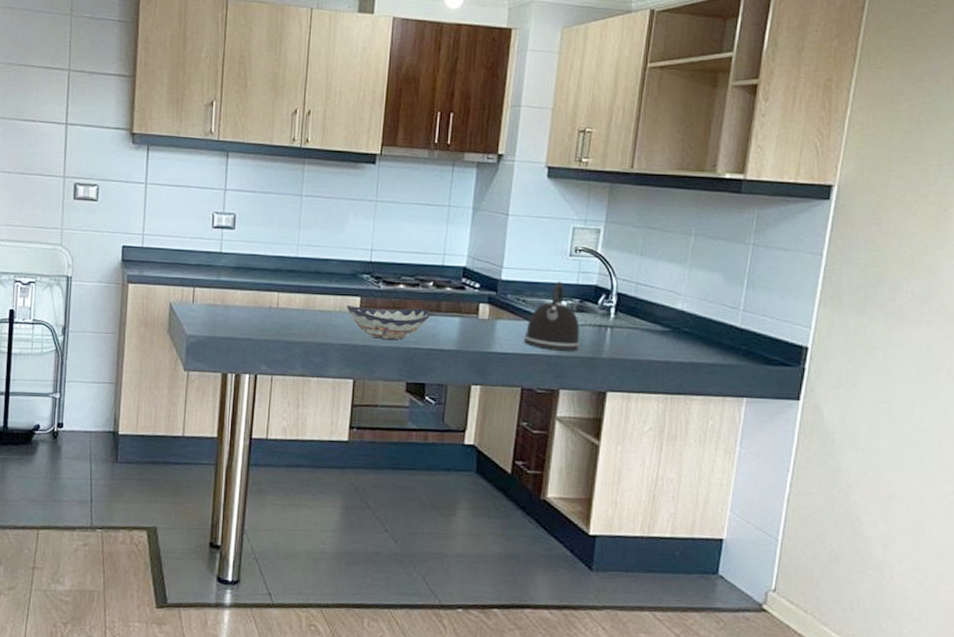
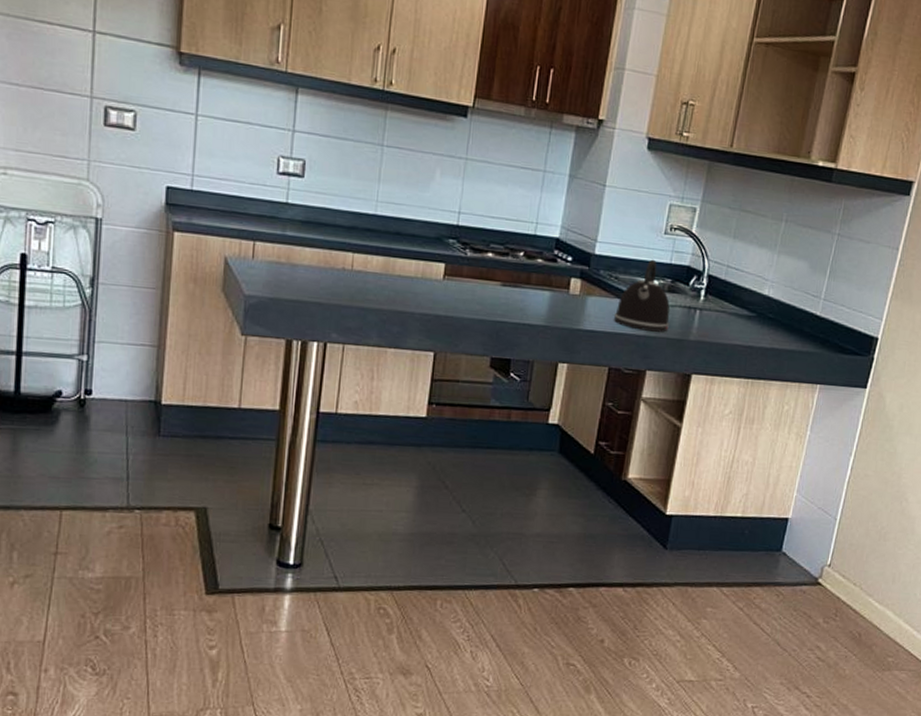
decorative bowl: present [346,306,431,340] -> none [429,272,521,312]

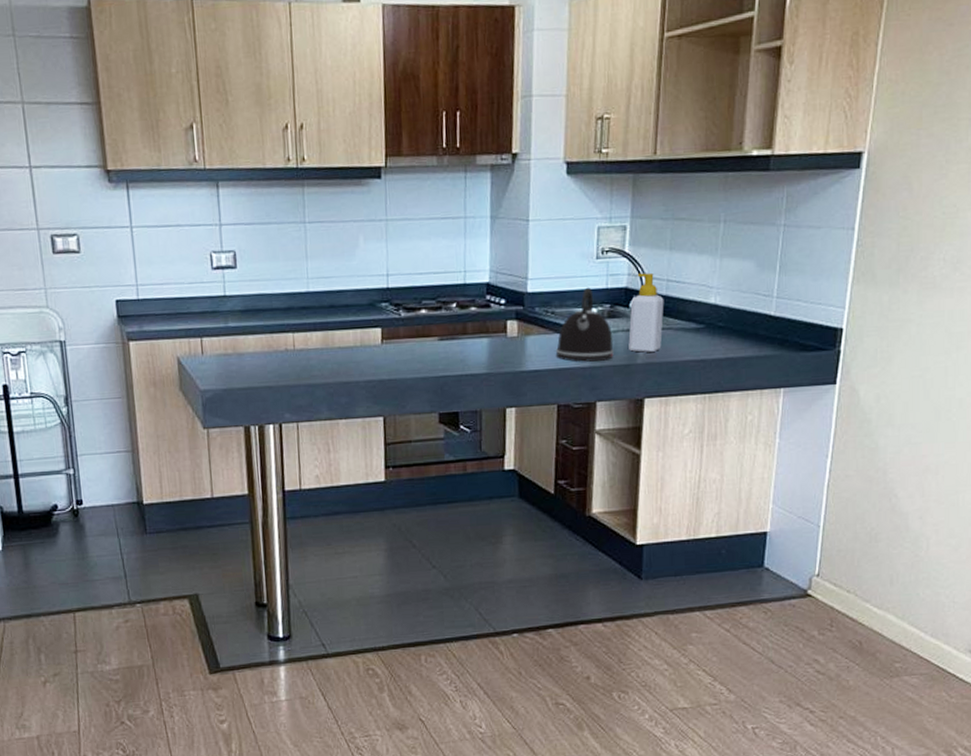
soap bottle: none [683,255,722,331] -> present [628,272,664,353]

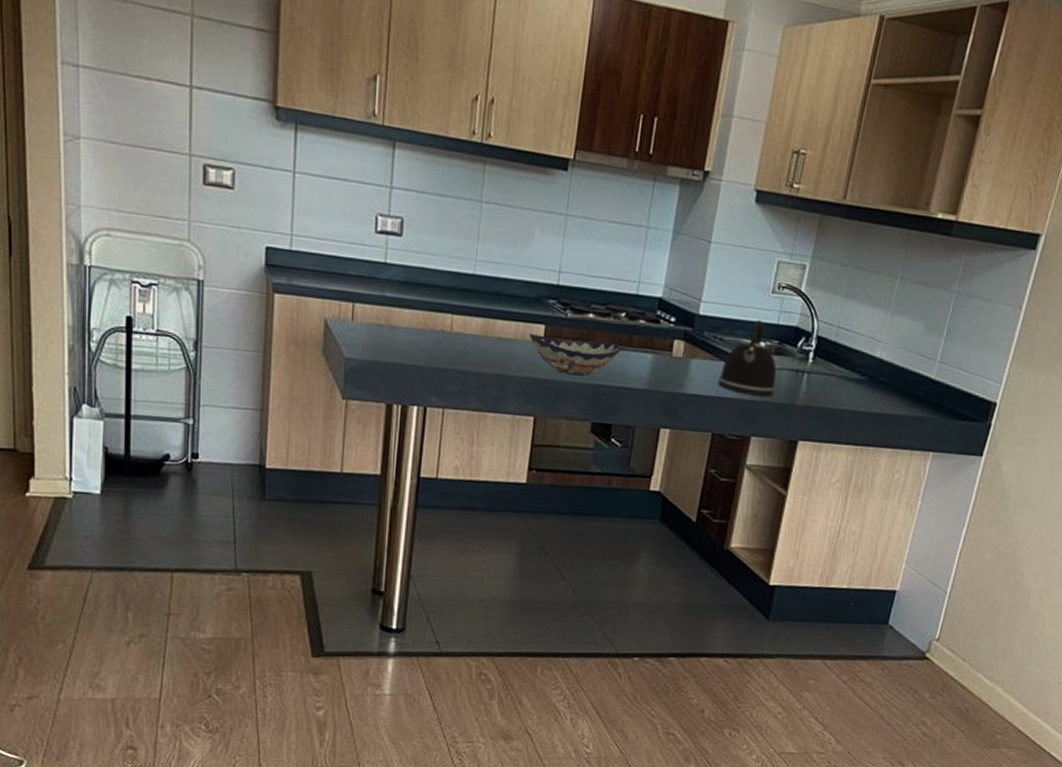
decorative bowl: none [367,333,458,371] -> present [529,334,622,375]
soap bottle: present [628,272,664,353] -> none [790,315,832,396]

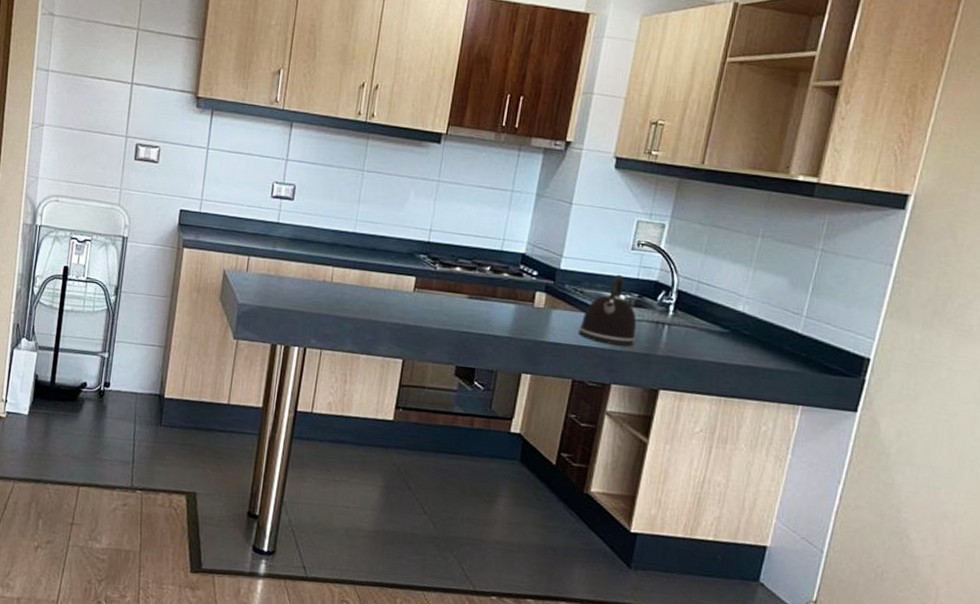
decorative bowl: present [529,334,622,375] -> none [400,285,487,323]

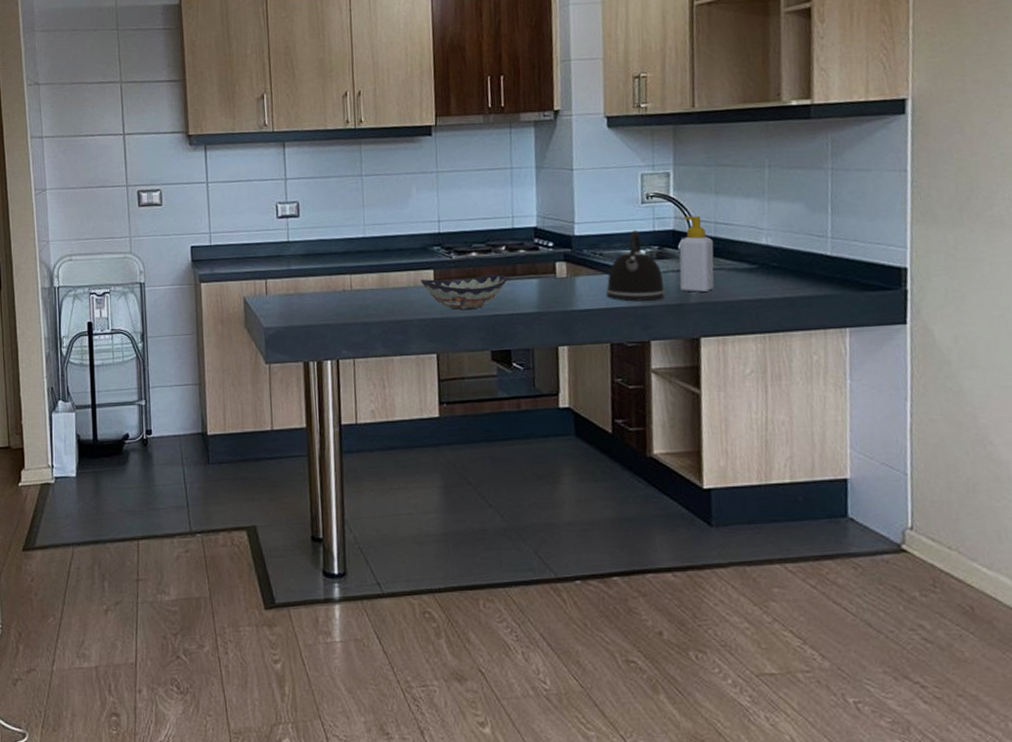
decorative bowl: none [400,285,487,323] -> present [420,274,508,310]
soap bottle: none [651,270,693,347] -> present [679,215,714,292]

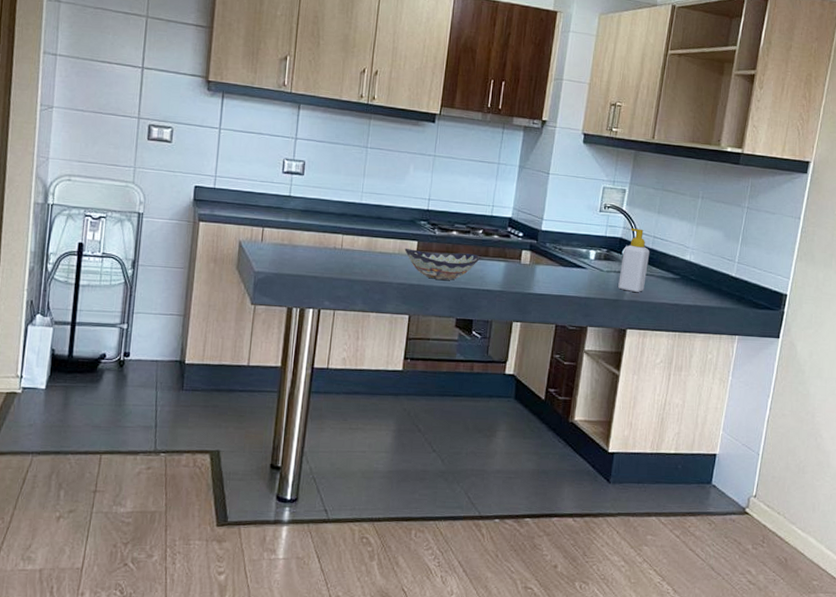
kettle: present [606,230,666,302] -> none [559,233,606,294]

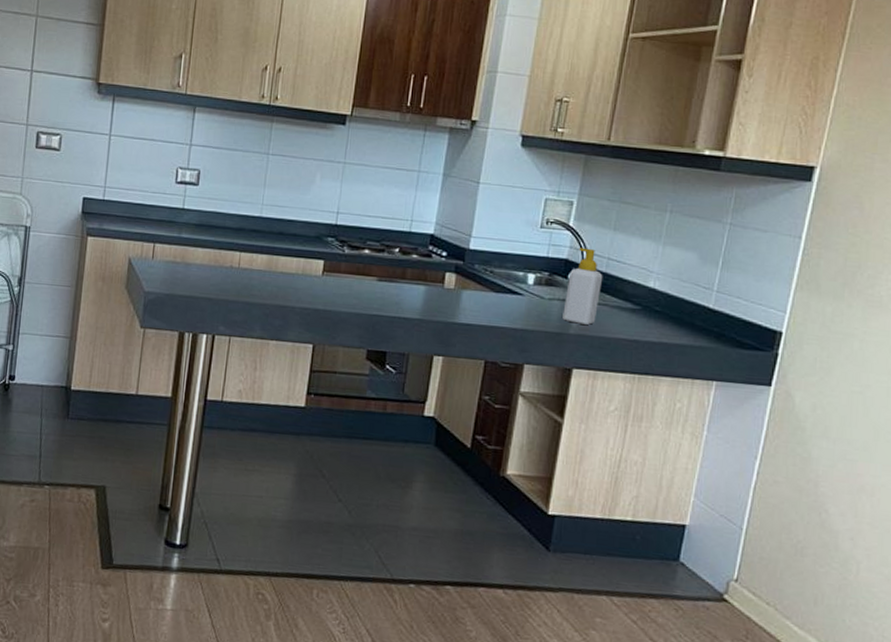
decorative bowl: present [404,249,480,280] -> none [309,269,396,306]

